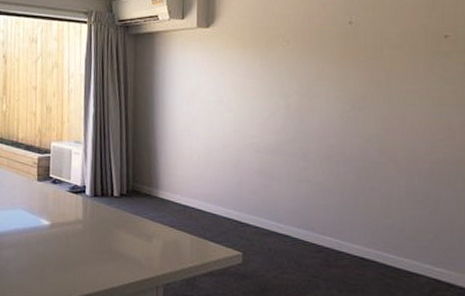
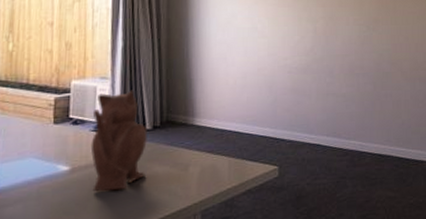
teapot: none [66,157,115,251] -> present [90,91,147,192]

